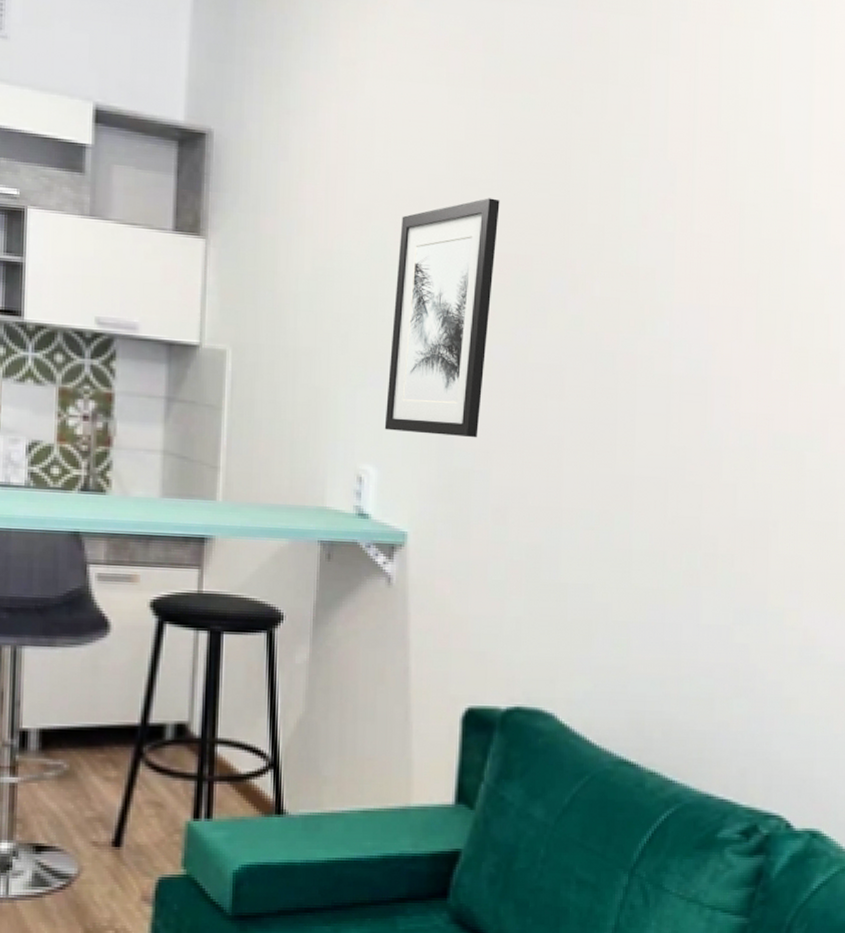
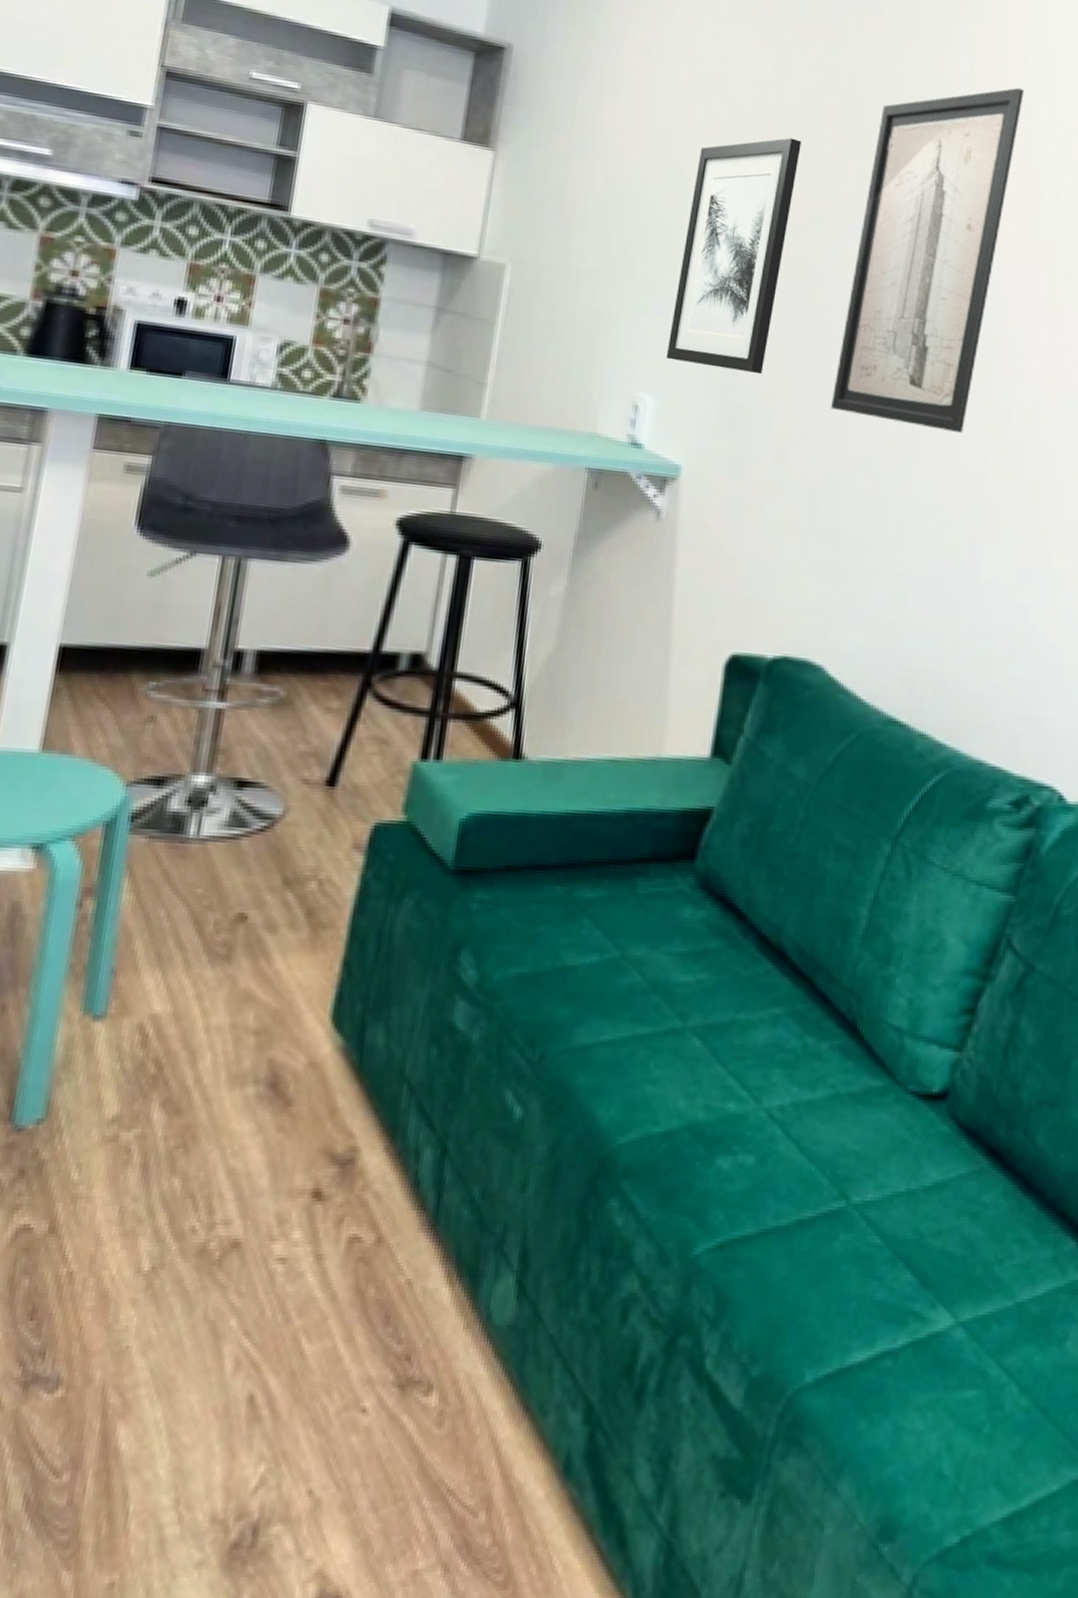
wall art: none [545,123,720,482] -> present [830,87,1024,434]

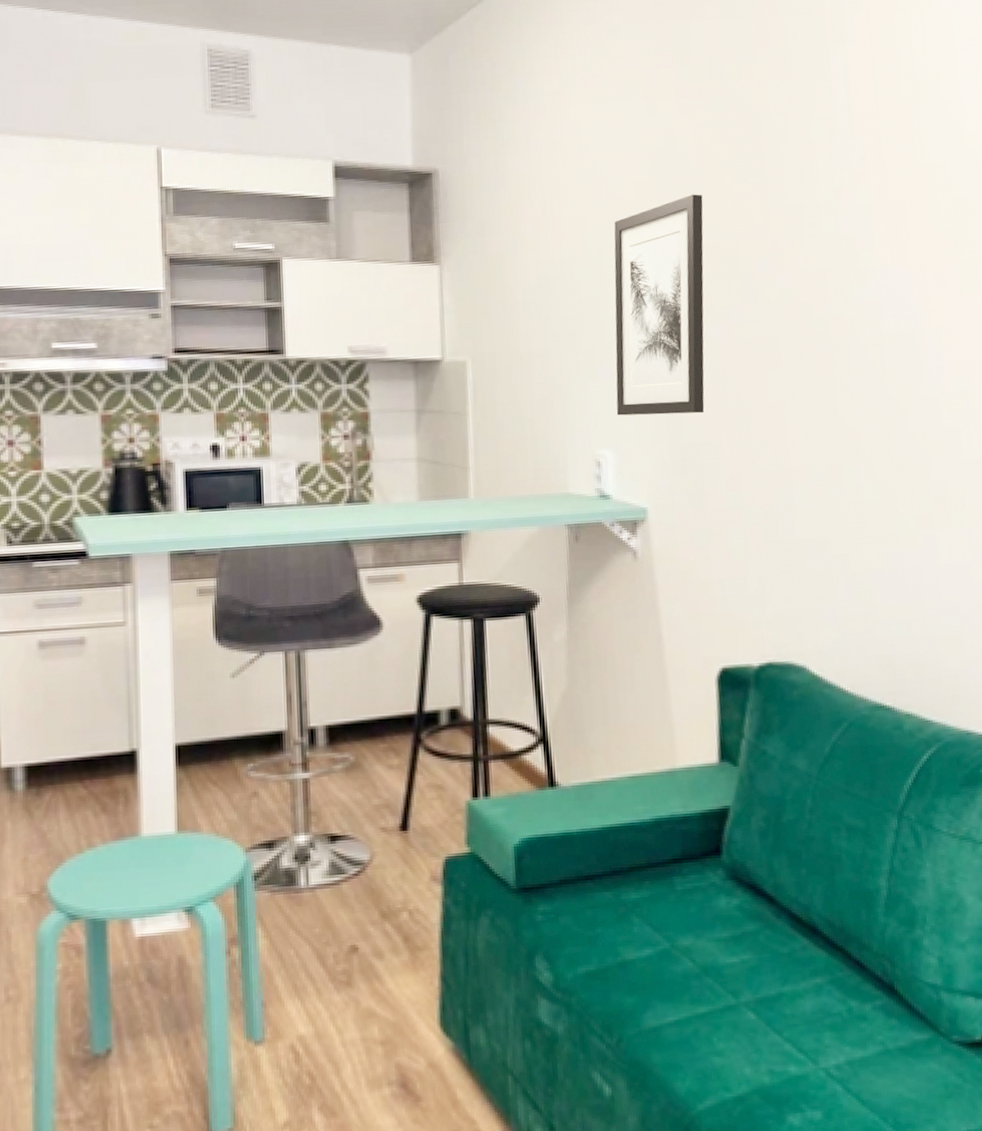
wall art: present [830,87,1024,434] -> none [770,98,902,433]

